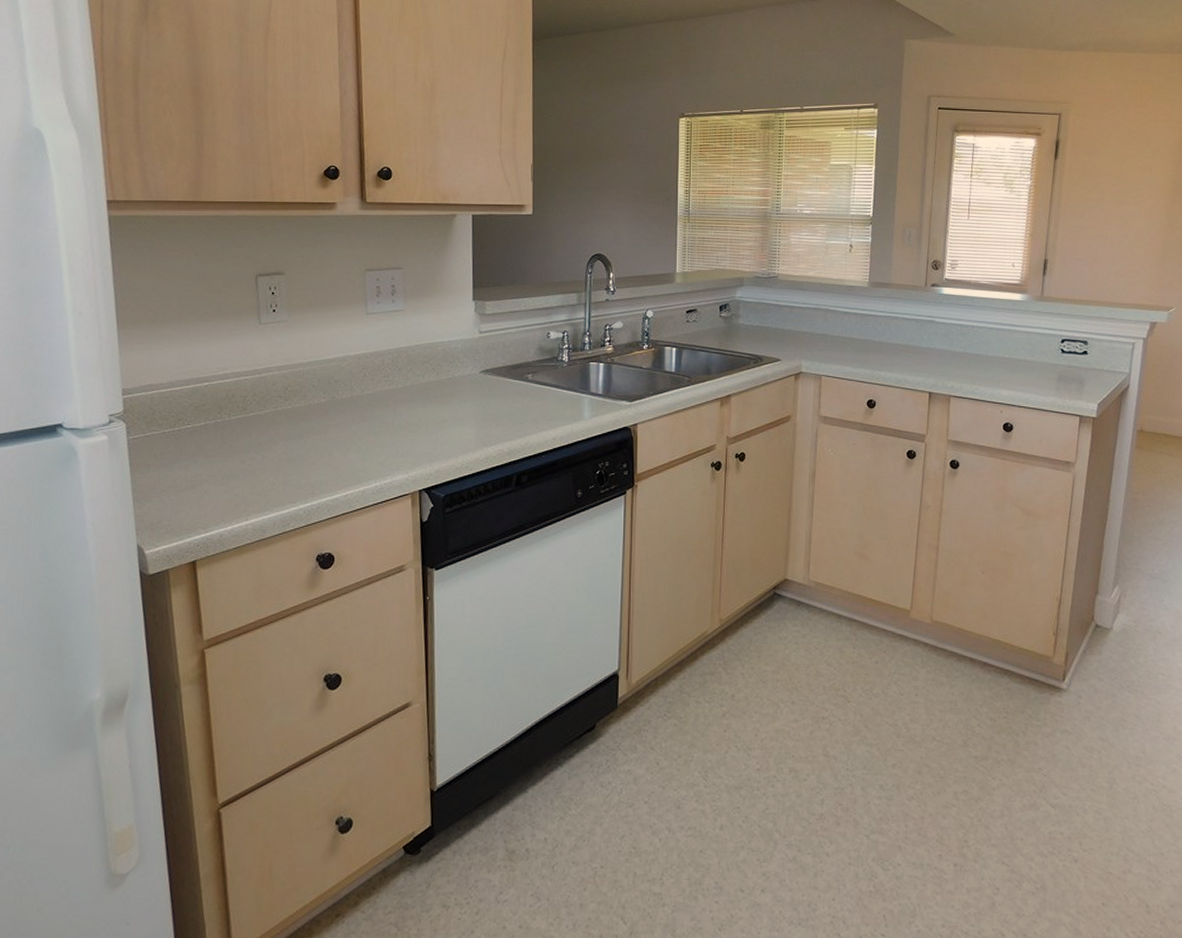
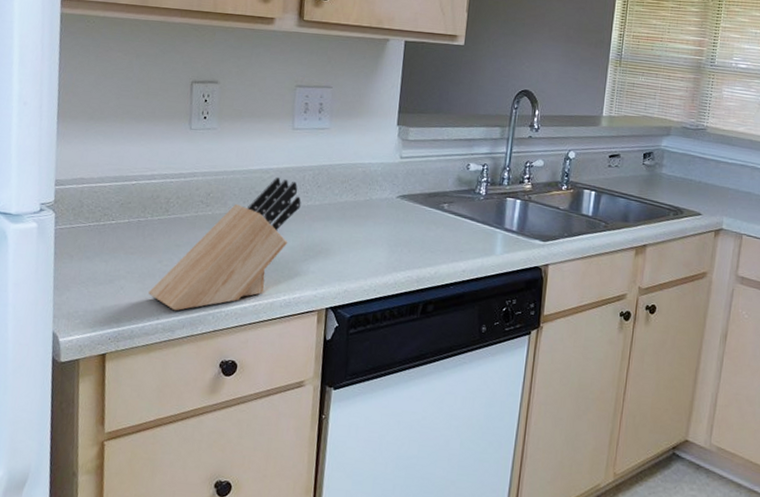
knife block: none [234,363,383,510] -> present [148,176,301,311]

